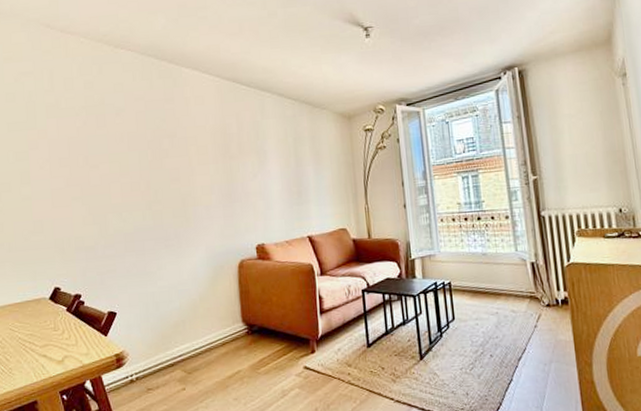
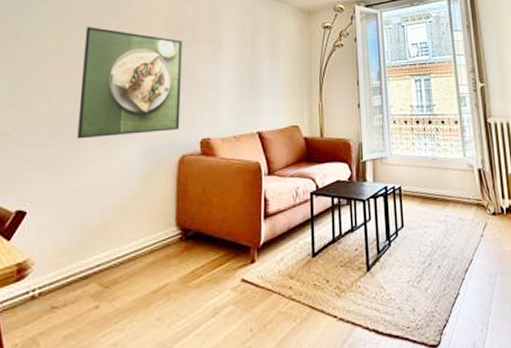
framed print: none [143,147,236,250] -> present [77,27,182,139]

